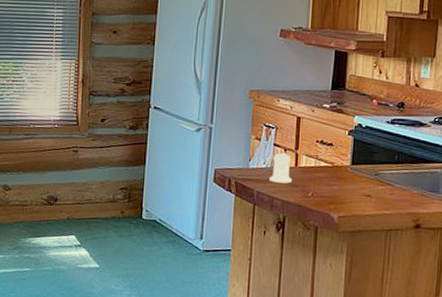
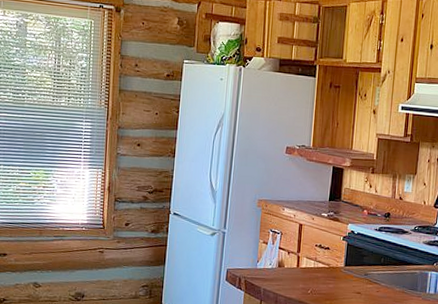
salt shaker: present [269,153,292,184] -> none [274,255,294,282]

